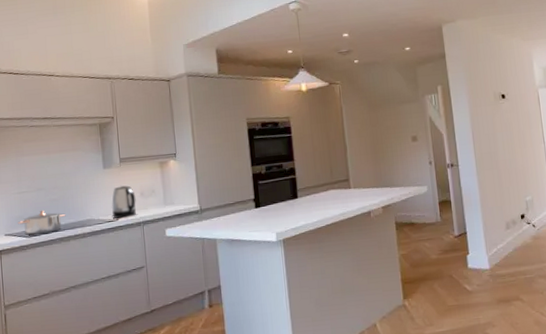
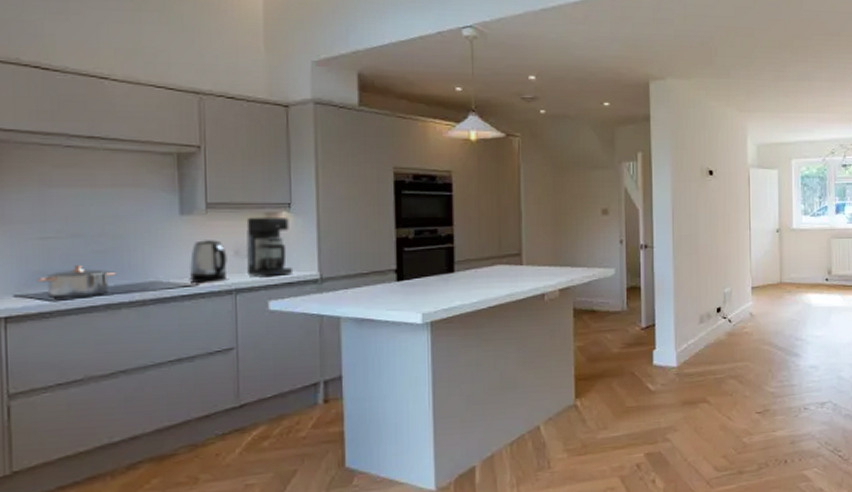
coffee maker: none [147,164,181,211] -> present [246,216,294,277]

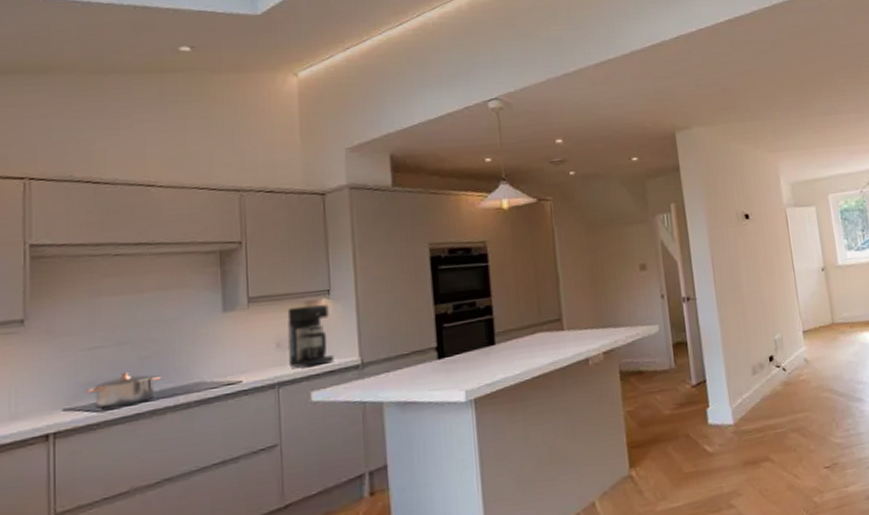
kettle: present [188,240,227,283] -> none [232,334,270,380]

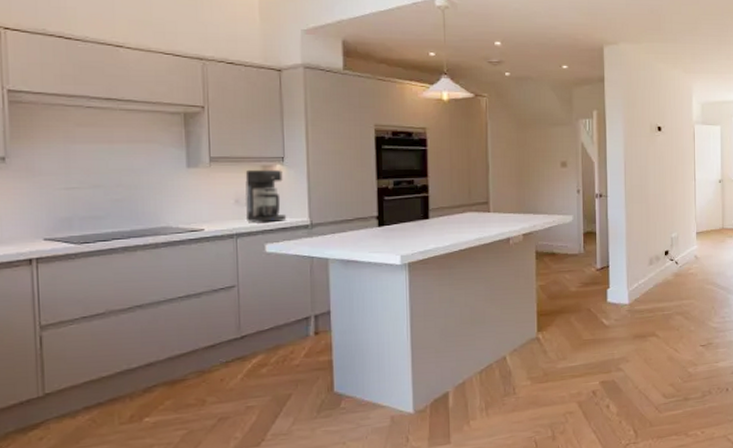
cooking pot: present [84,371,162,409] -> none [62,211,133,241]

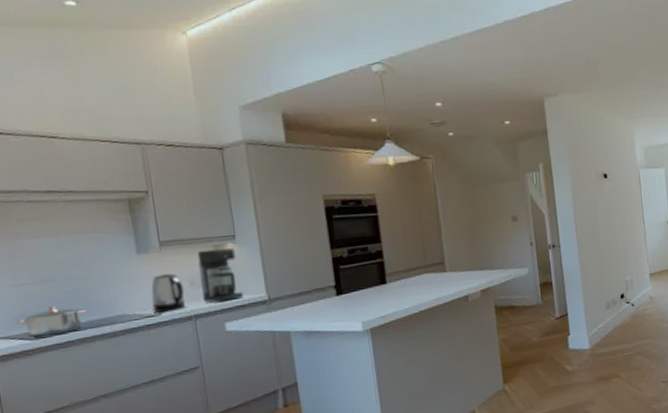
cooking pot: none [62,211,133,241] -> present [15,305,88,337]
kettle: none [195,190,229,228] -> present [150,273,185,313]

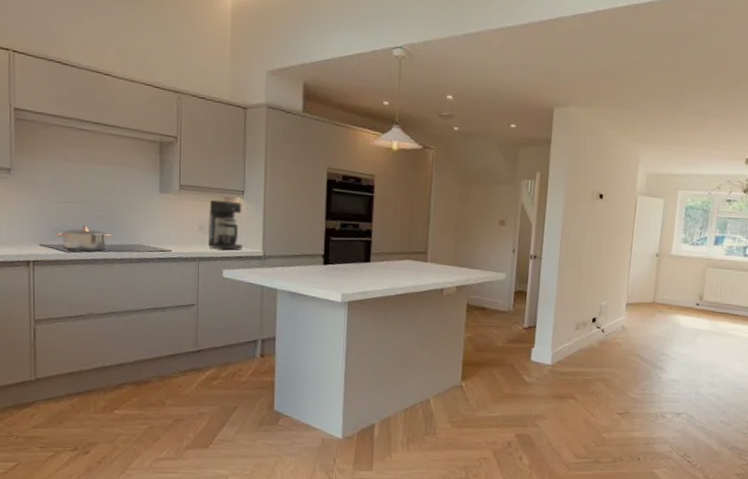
kettle: present [150,273,185,313] -> none [164,215,194,250]

